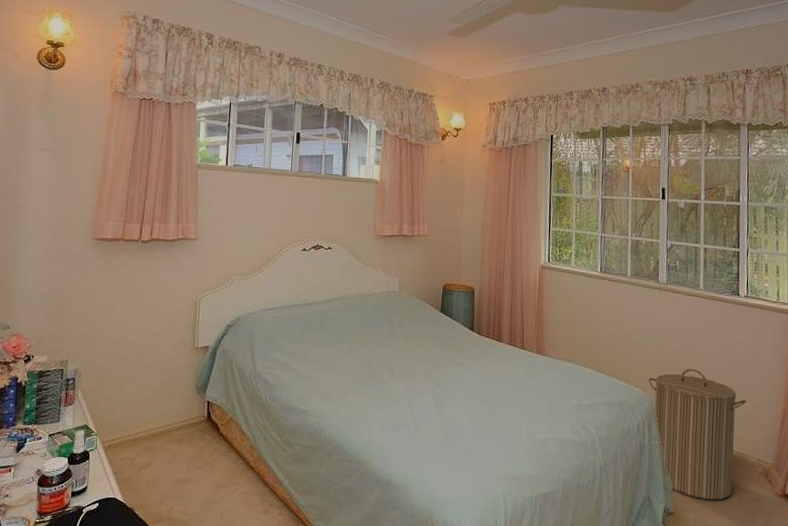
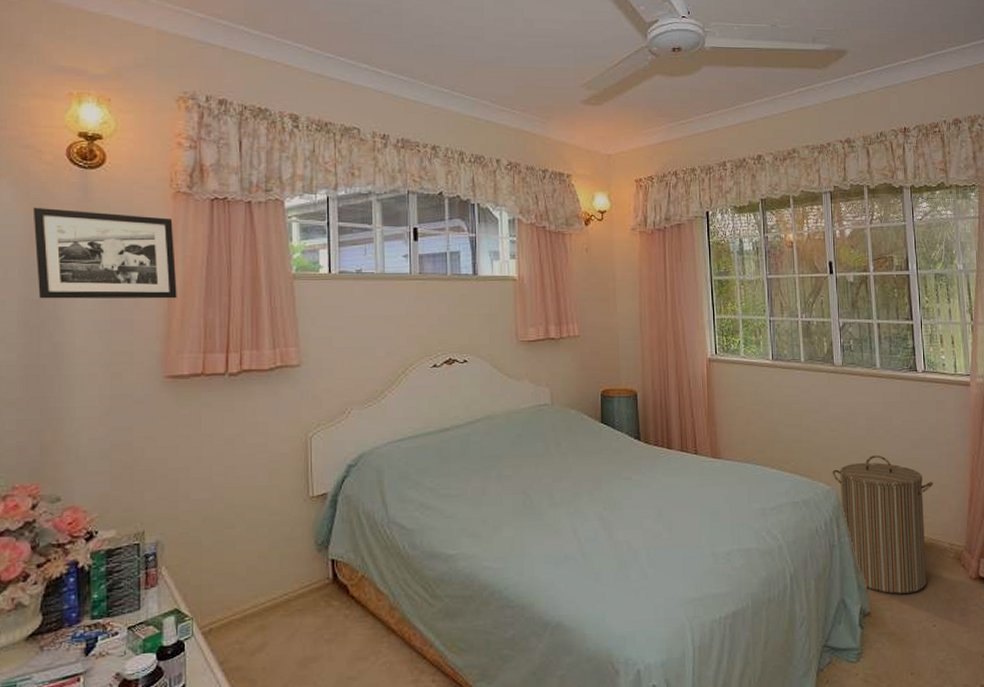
picture frame: none [8,97,110,177] -> present [33,207,177,299]

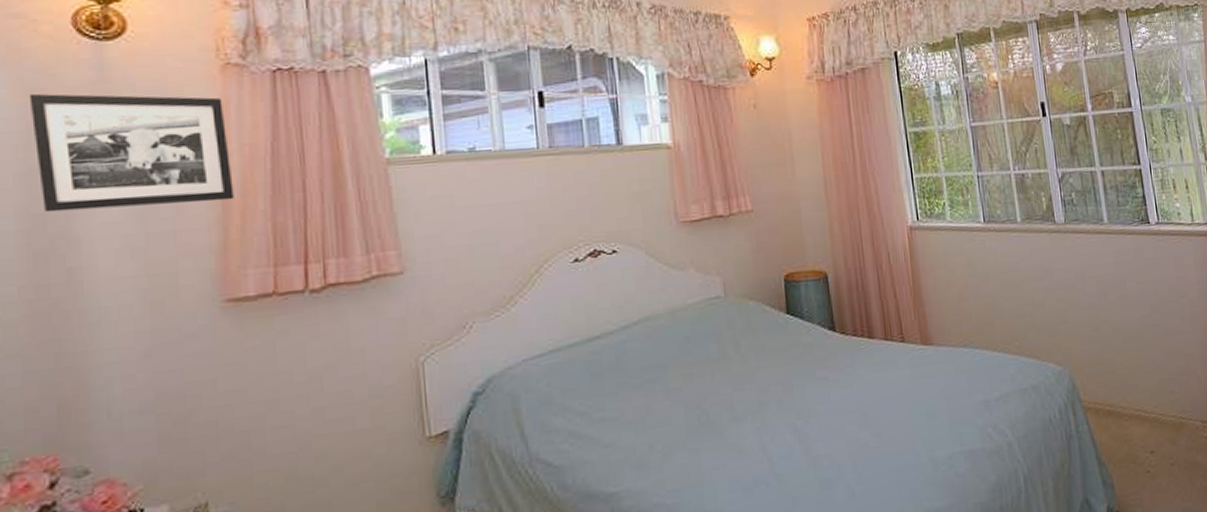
laundry hamper: present [832,455,934,594] -> none [1062,325,1179,487]

